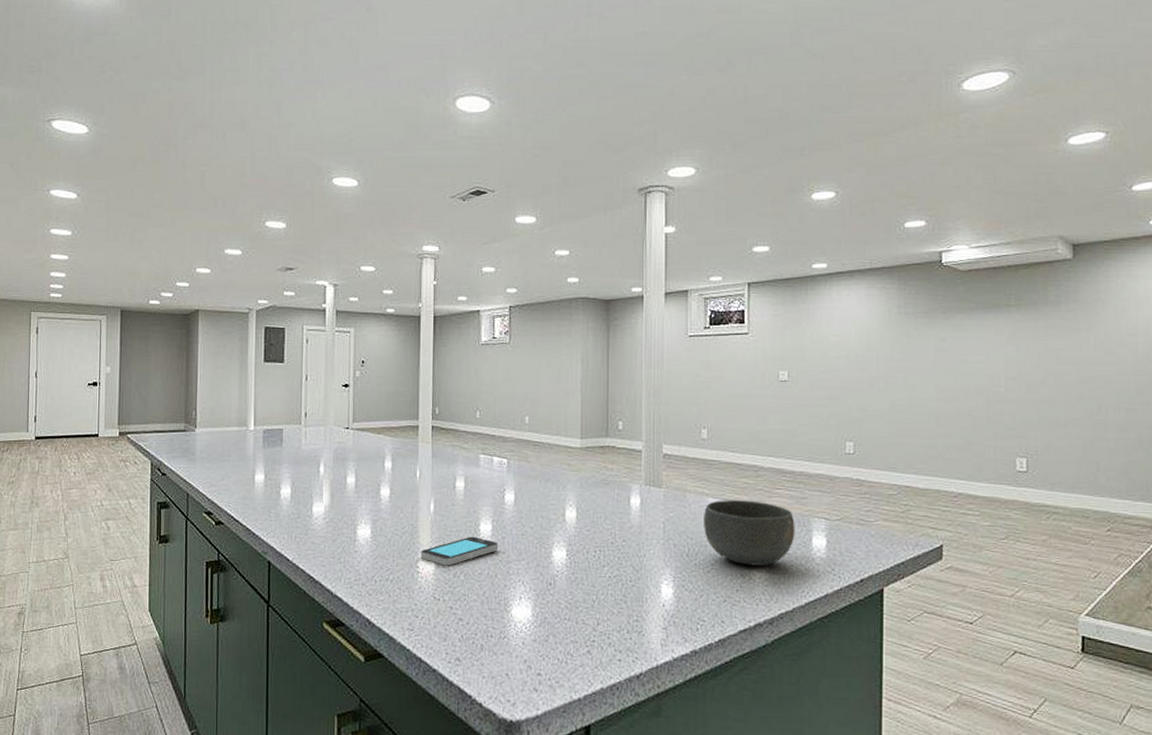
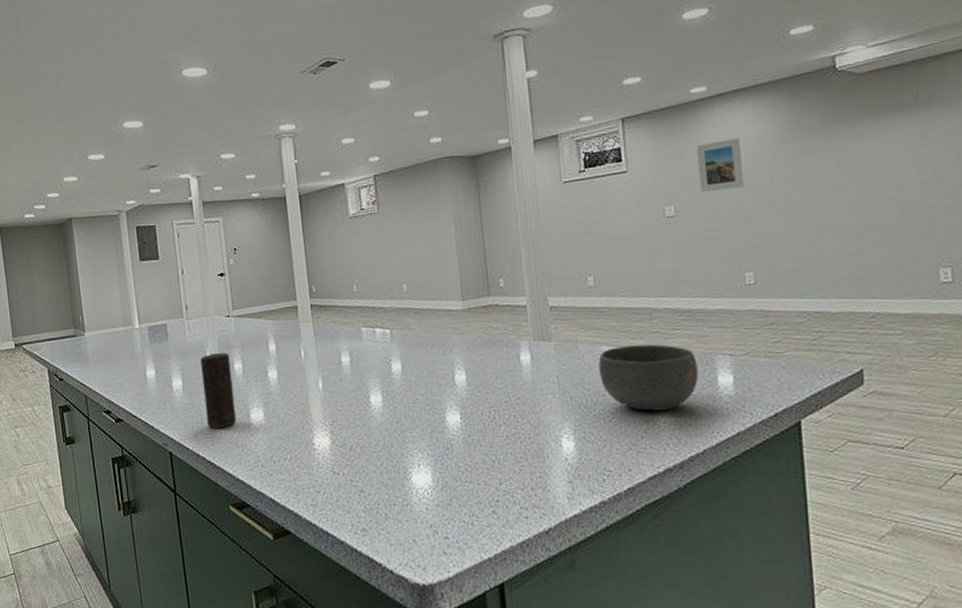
candle: none [312,464,344,541] -> present [200,353,237,428]
smartphone: present [421,536,499,566] -> none [315,409,392,441]
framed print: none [813,315,852,362] -> present [697,138,744,192]

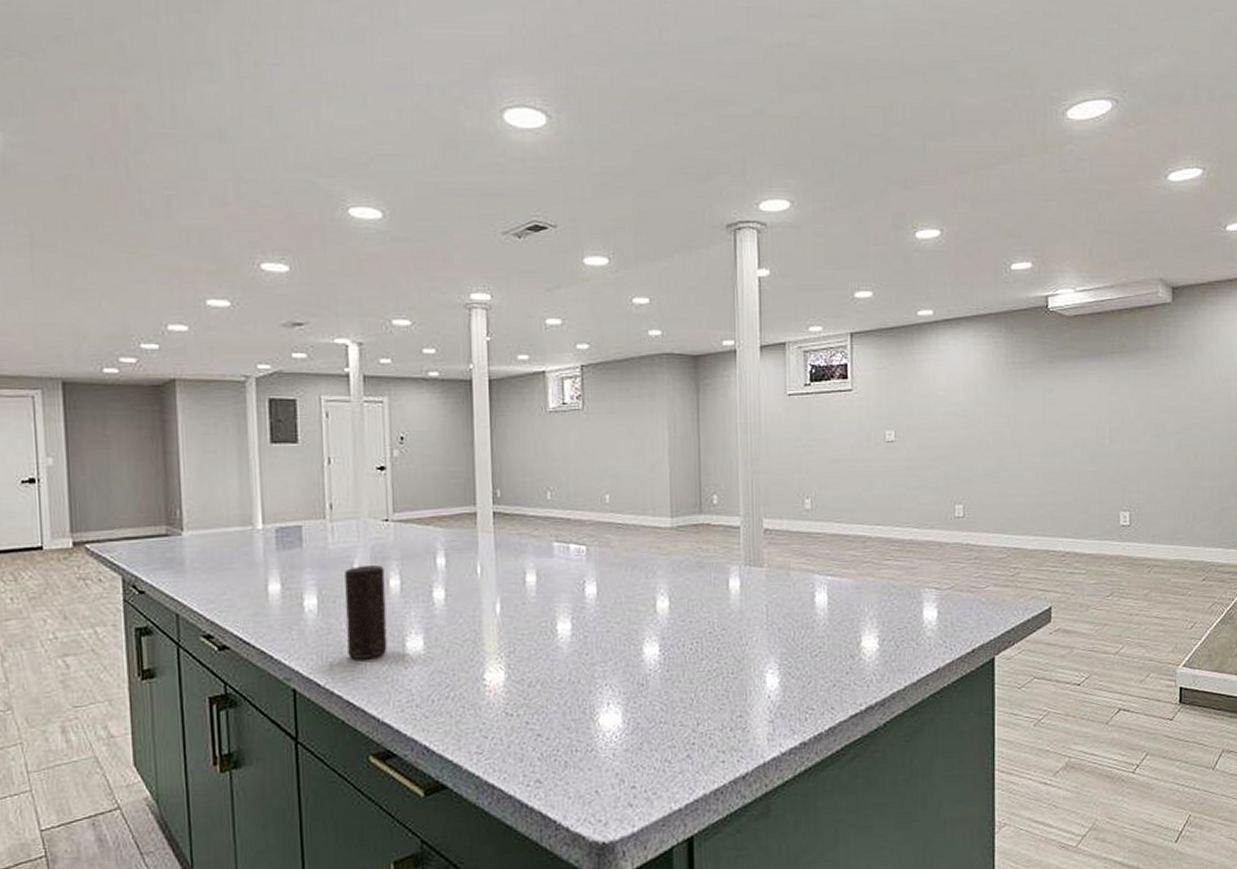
bowl: present [598,344,699,411] -> none [809,574,905,645]
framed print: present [697,138,744,192] -> none [920,367,960,419]

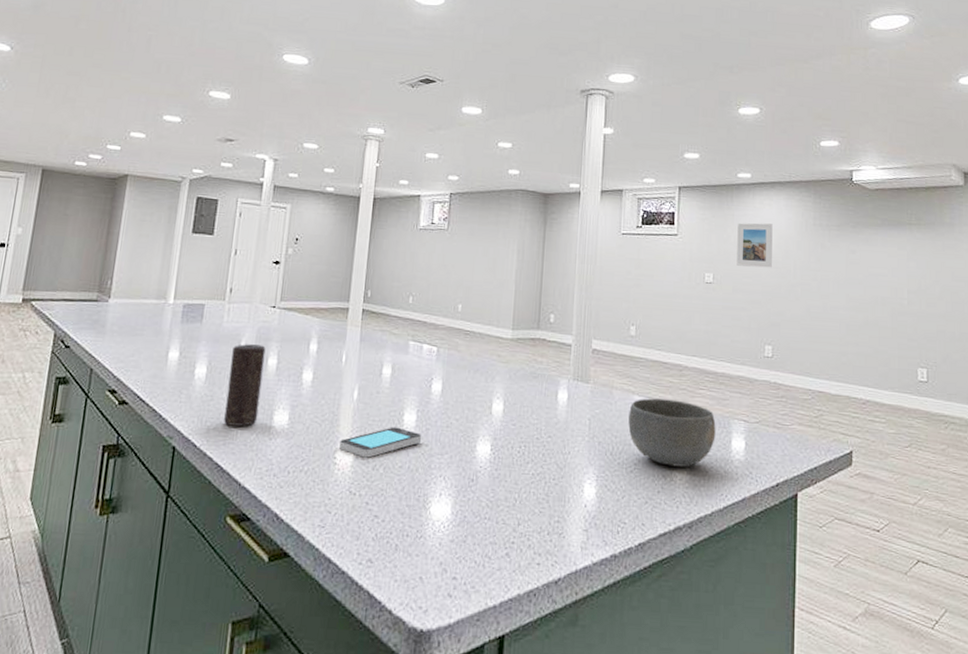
smartphone: none [487,638,581,675] -> present [339,426,422,458]
bowl: none [809,574,905,645] -> present [628,398,716,467]
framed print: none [920,367,960,419] -> present [737,222,773,268]

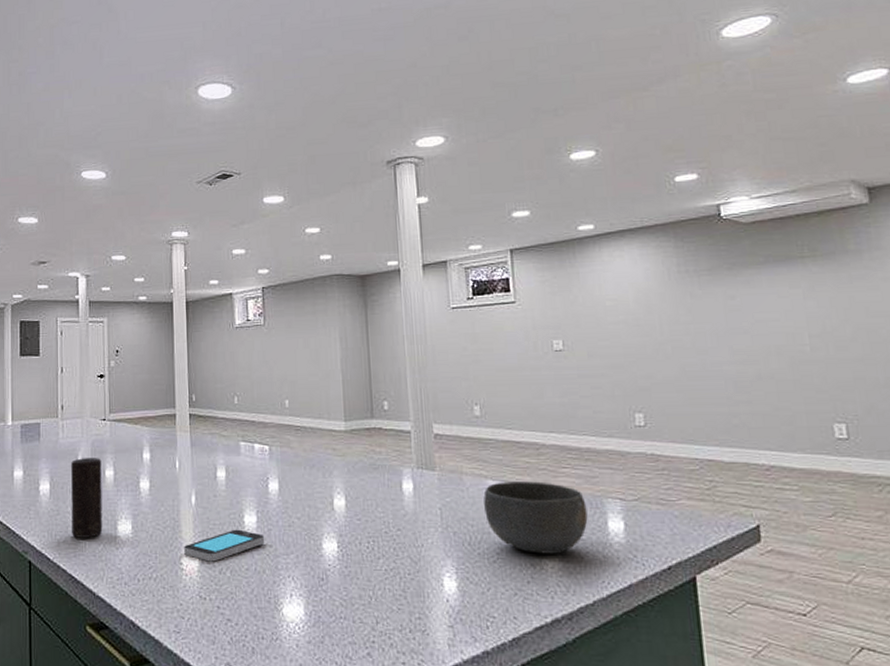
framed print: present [737,222,773,268] -> none [585,277,632,328]

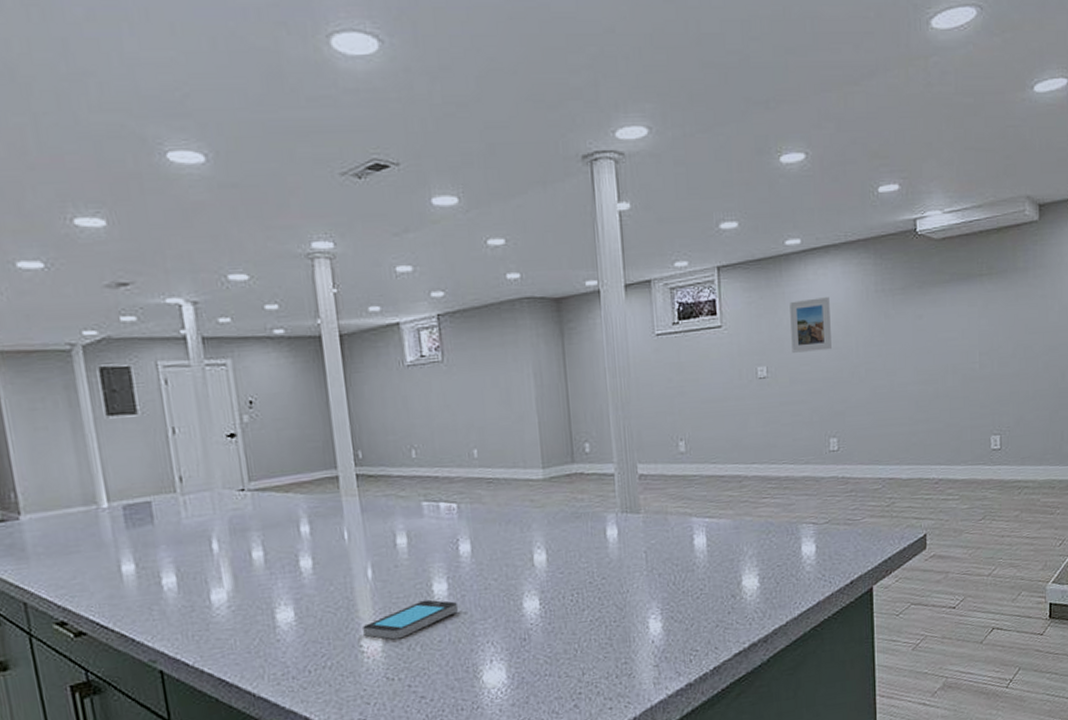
candle: present [71,458,103,538] -> none [203,537,257,635]
bowl: present [483,481,588,554] -> none [688,514,784,585]
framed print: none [585,277,632,328] -> present [790,297,832,353]

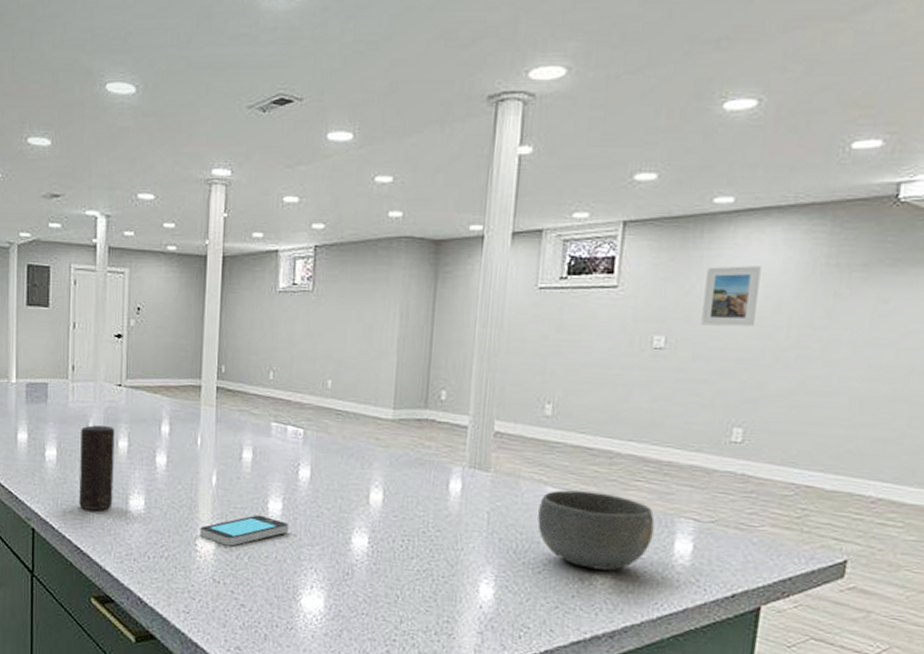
candle: none [203,537,257,635] -> present [79,425,115,510]
bowl: none [688,514,784,585] -> present [537,490,655,571]

